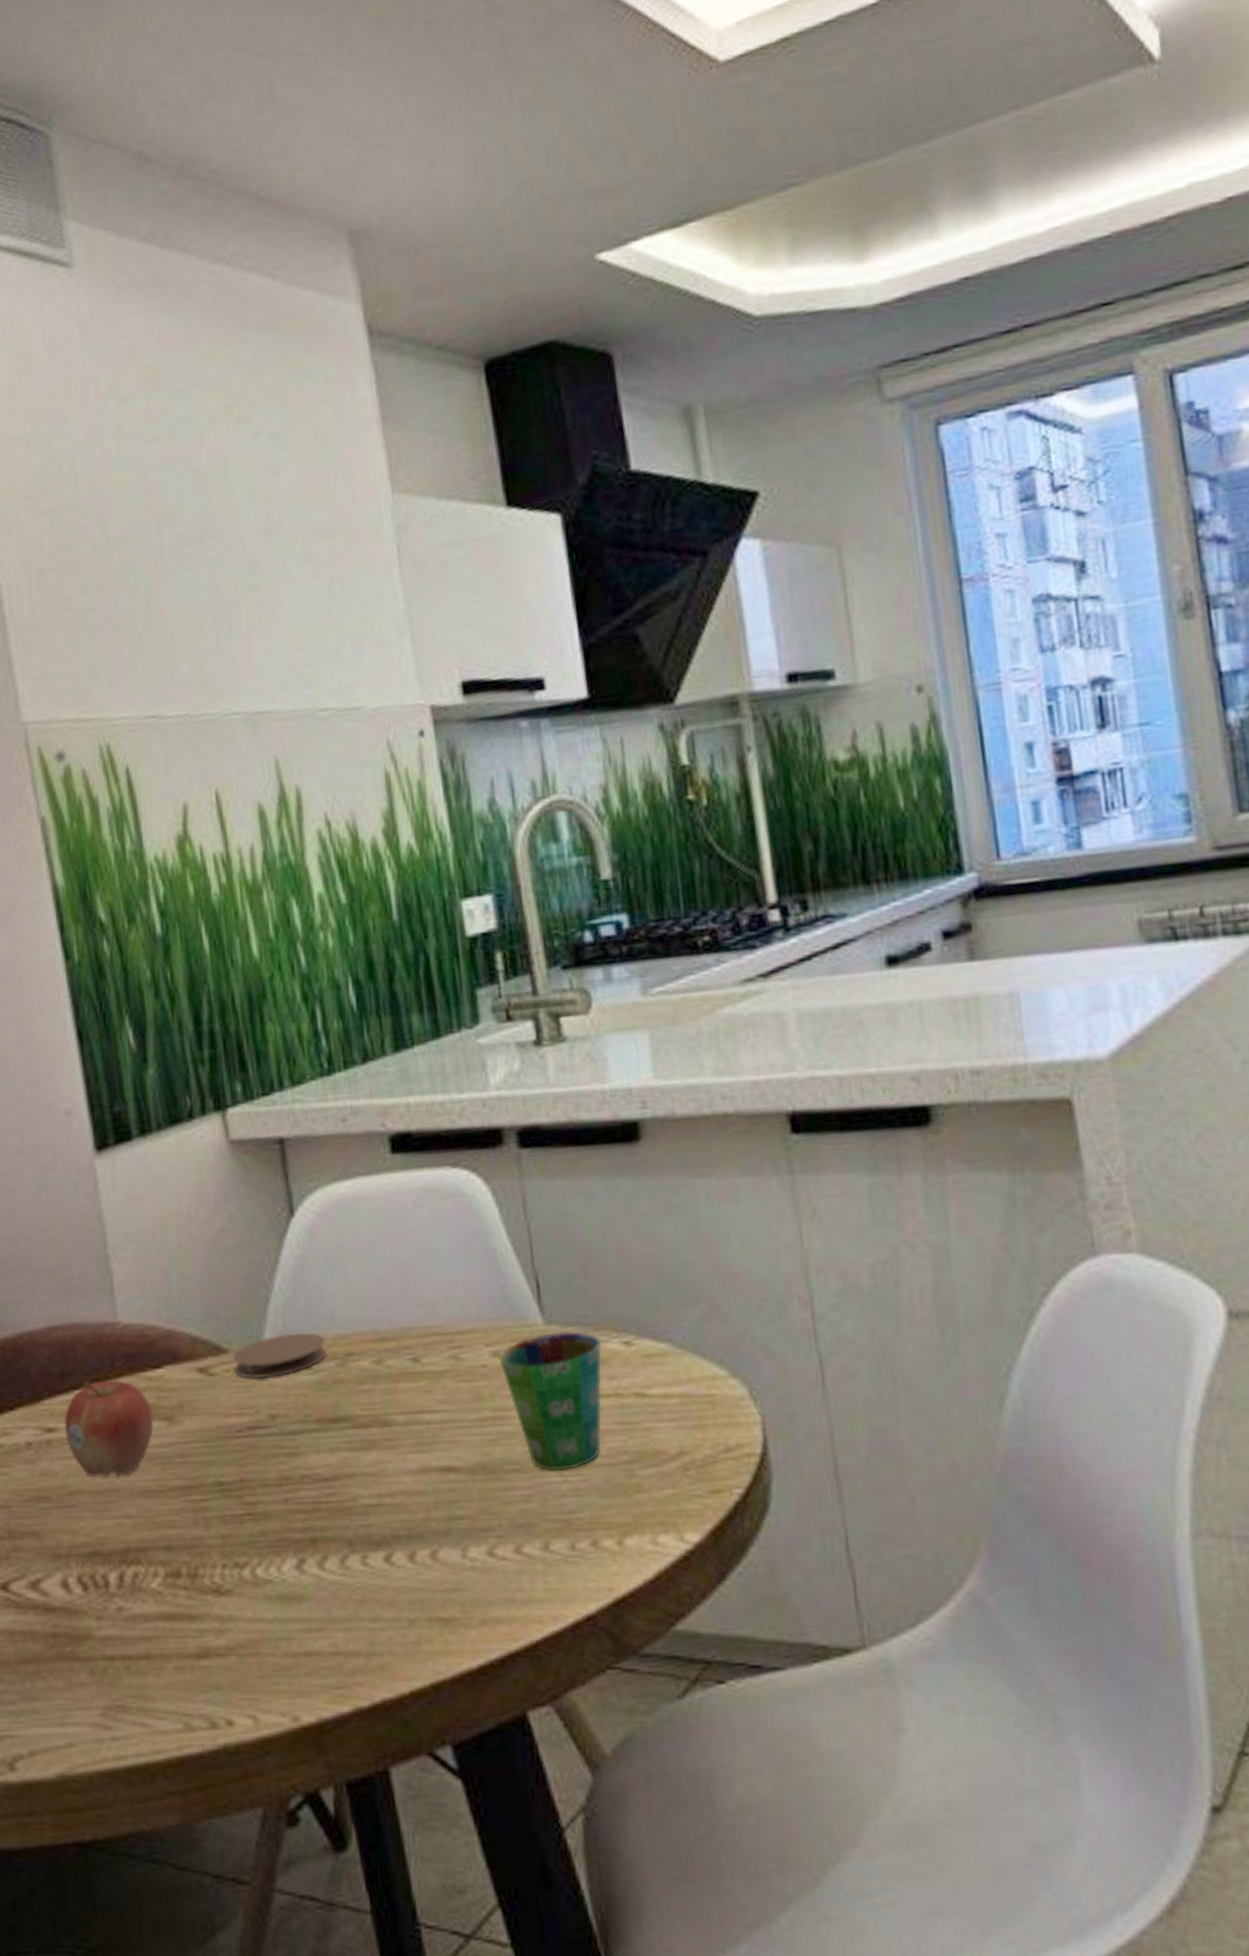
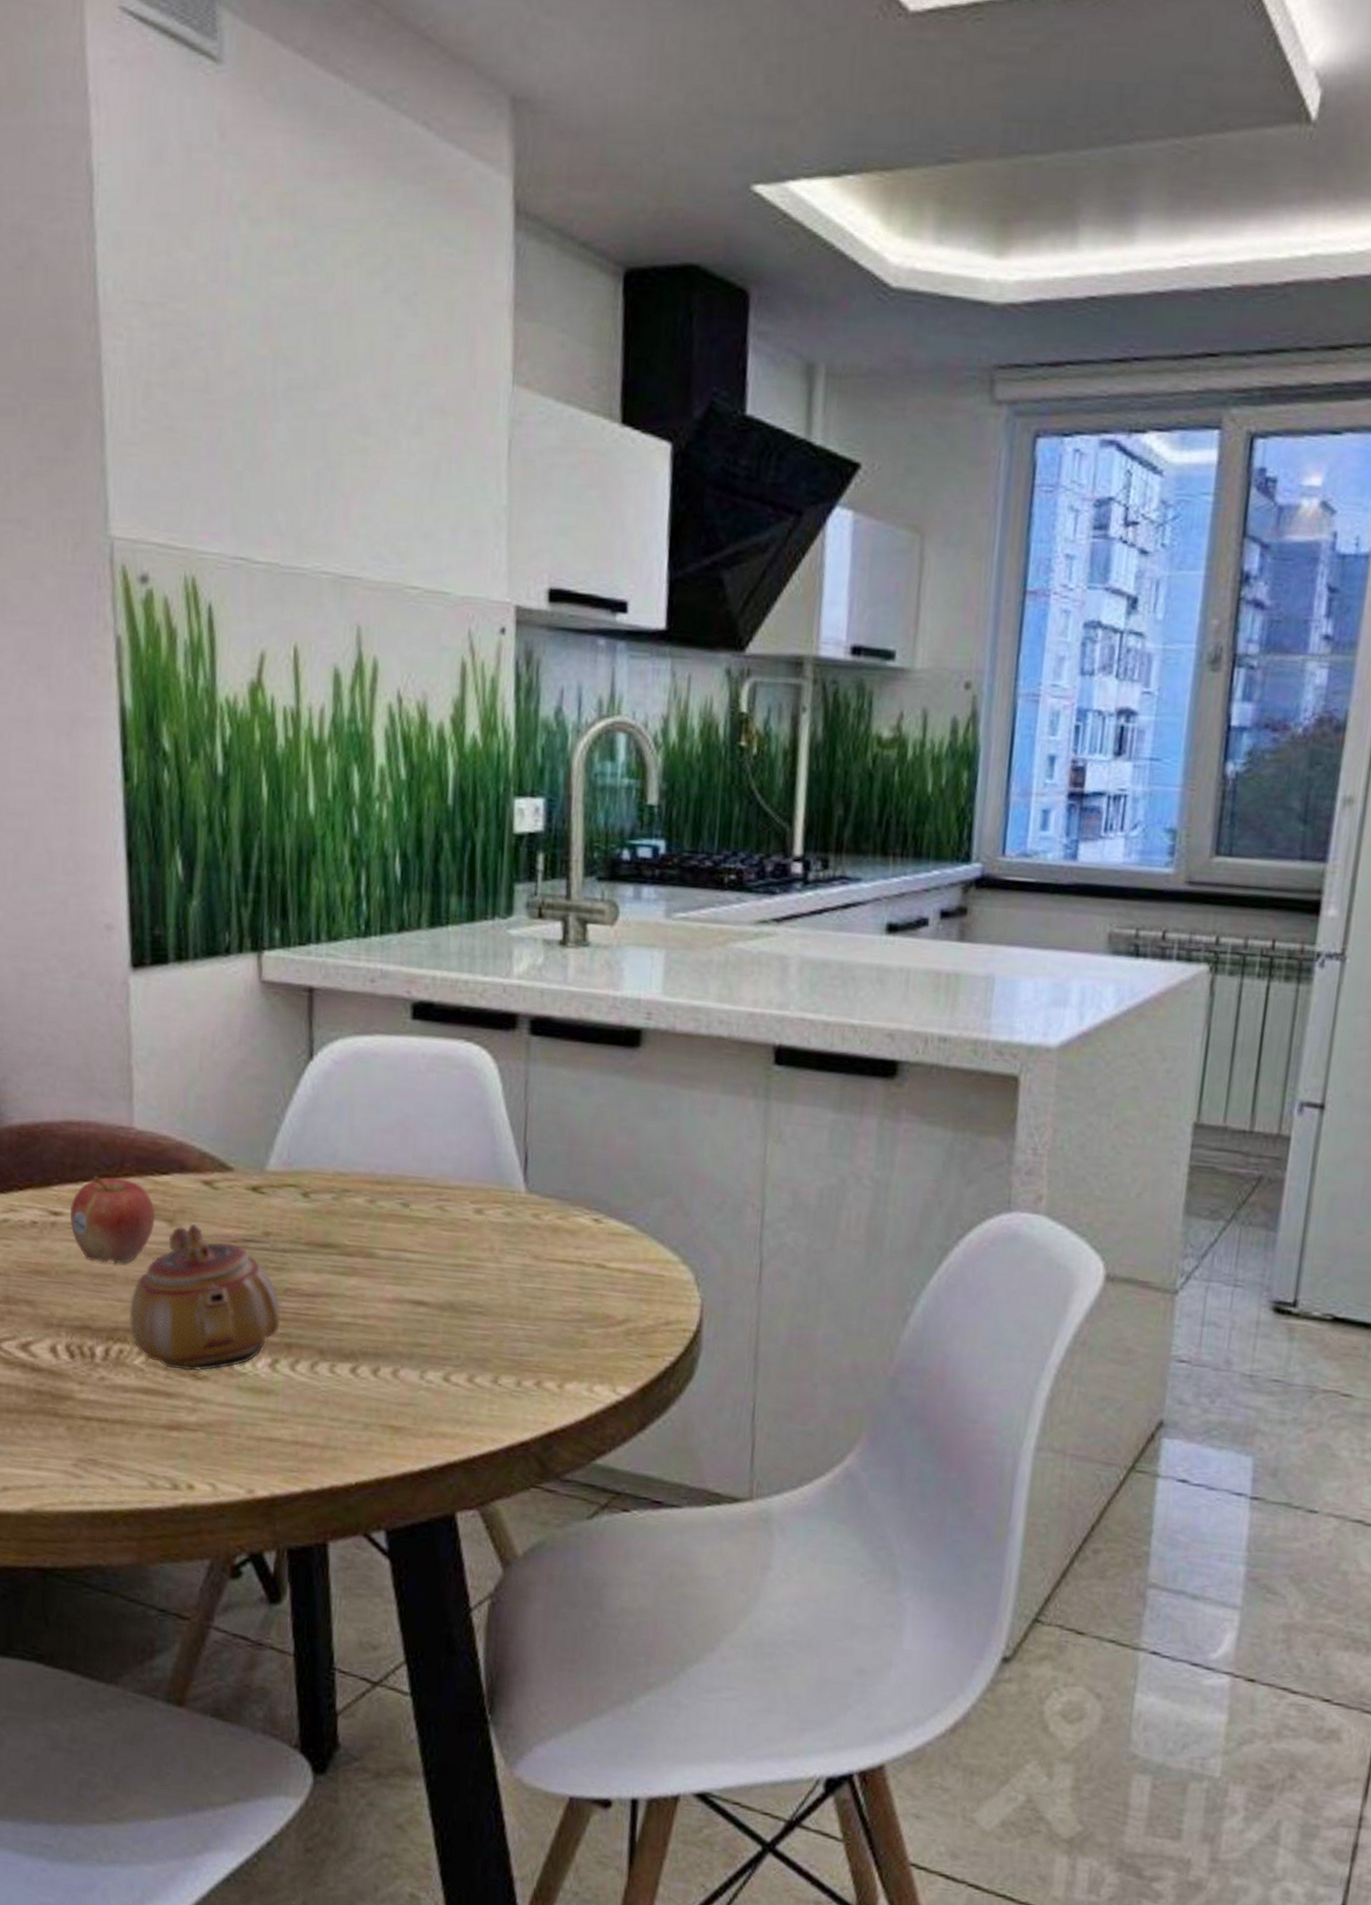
teapot: none [138,1417,302,1587] -> present [129,1224,281,1371]
coaster: present [232,1333,328,1379] -> none [236,1163,326,1200]
cup: present [498,1331,602,1472] -> none [480,1200,575,1320]

